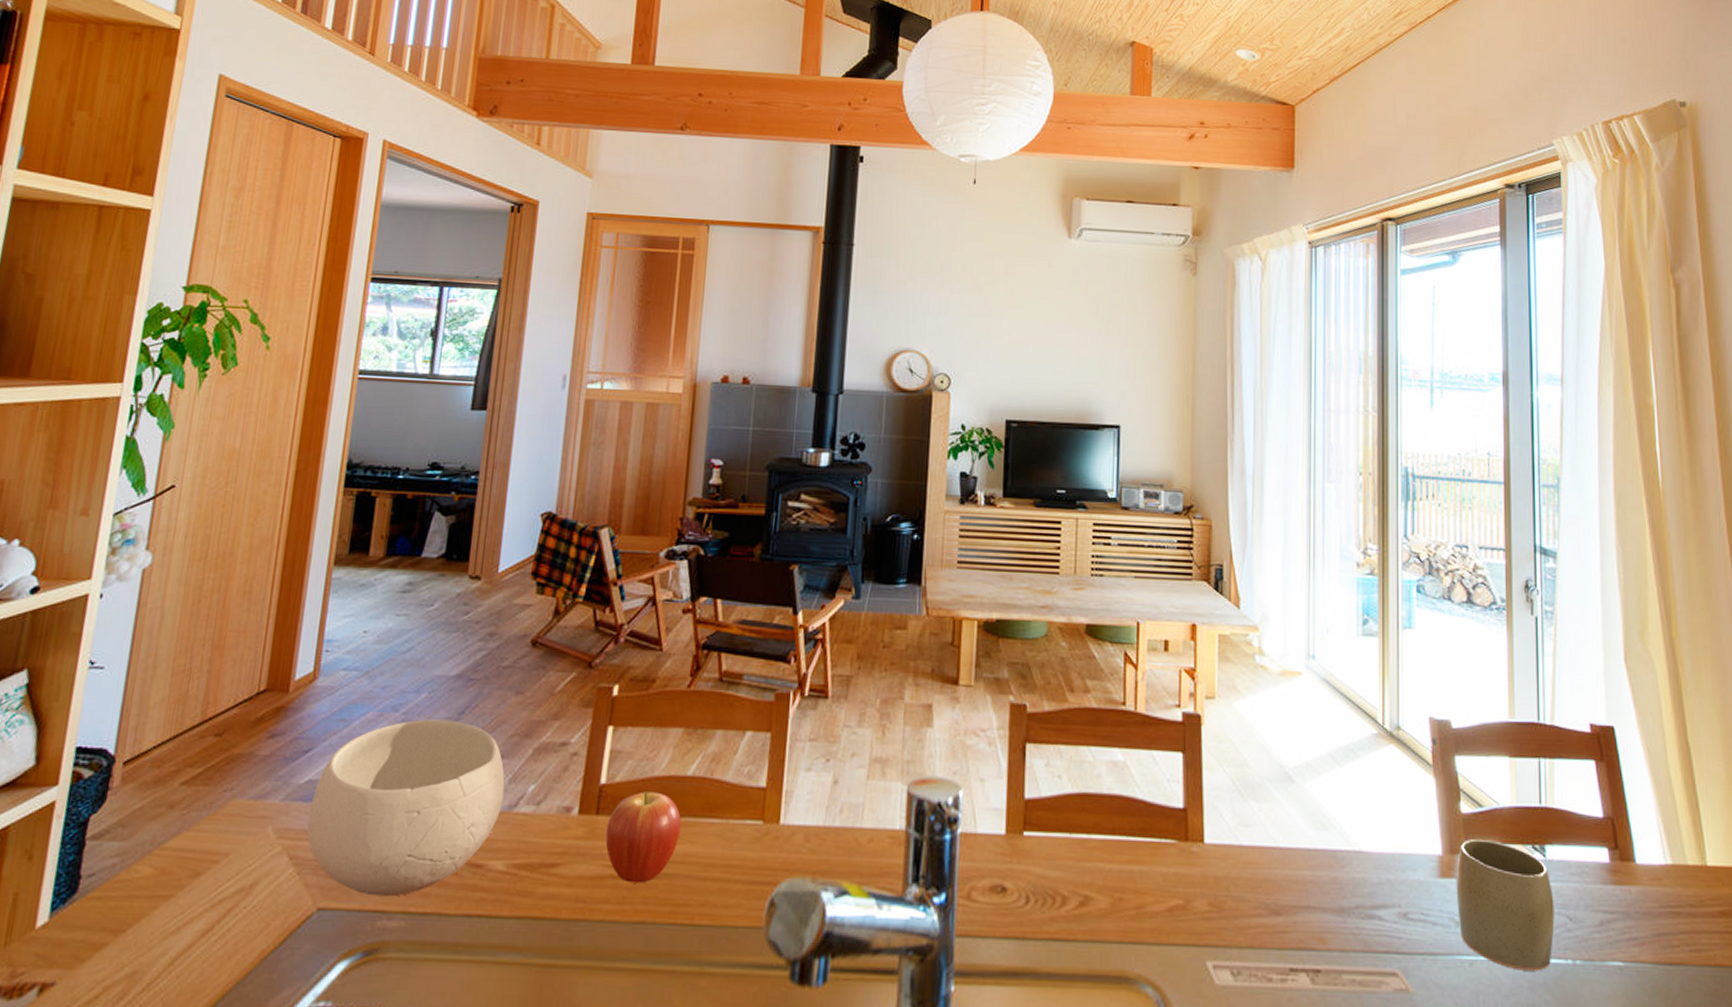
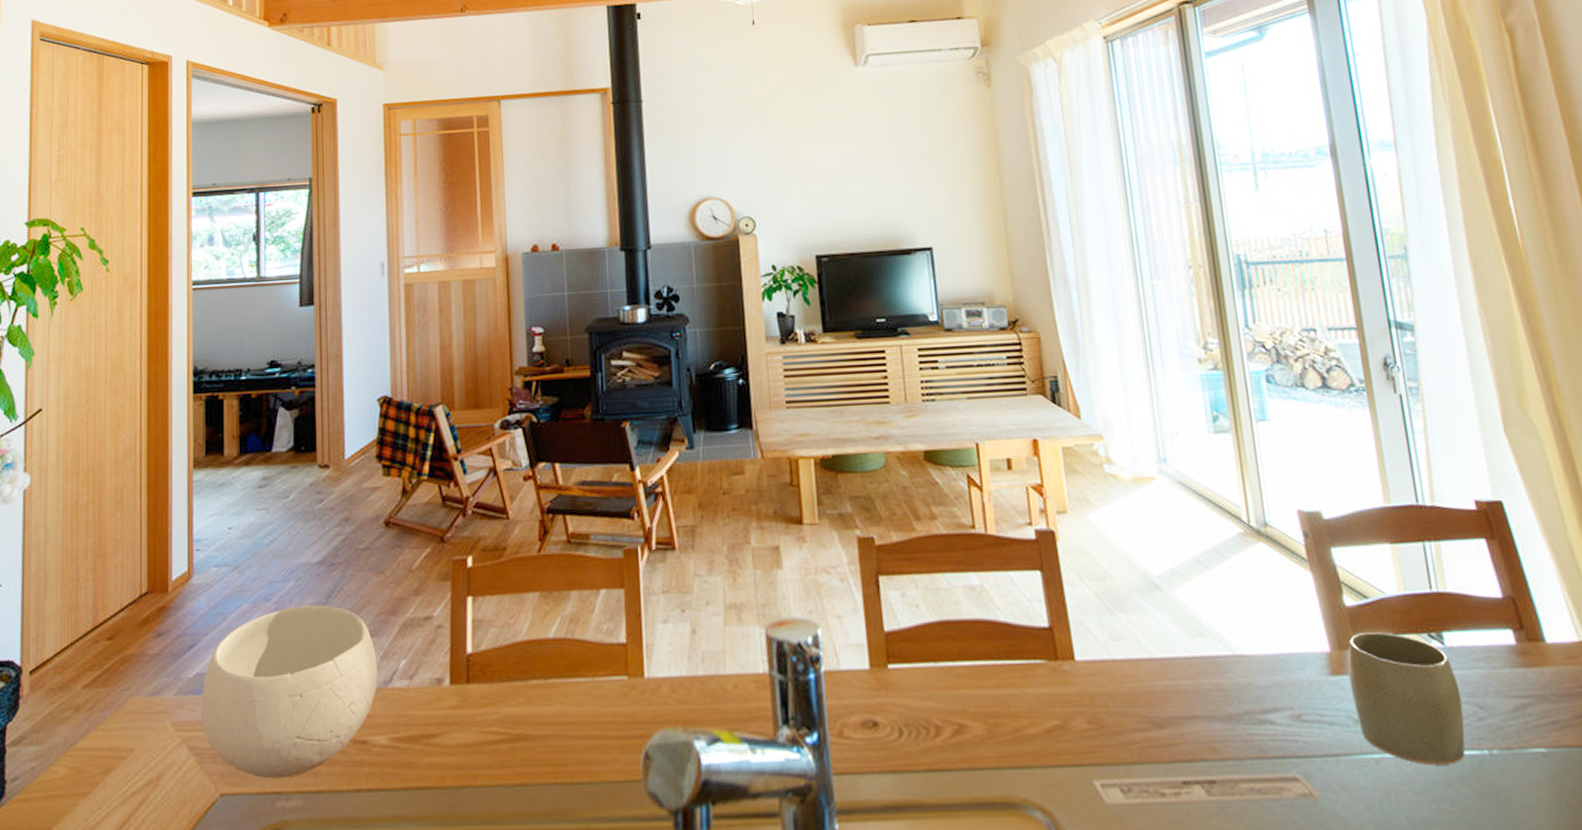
fruit: present [605,790,682,883] -> none [478,656,550,747]

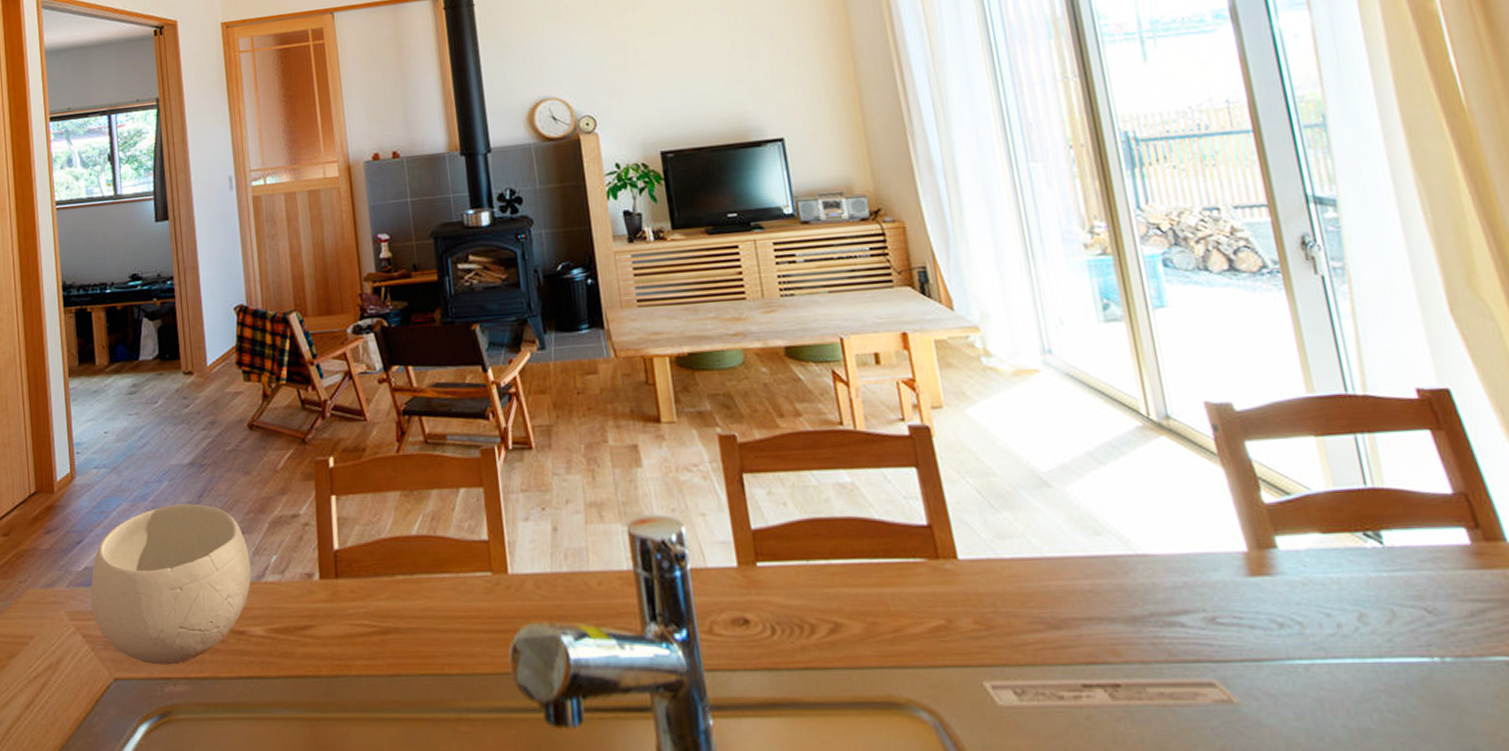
mug: present [1347,632,1465,765] -> none [1268,531,1412,673]

